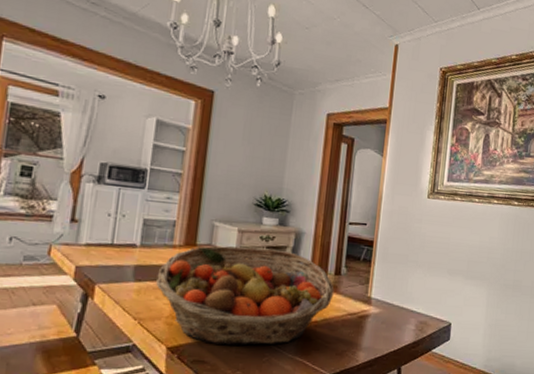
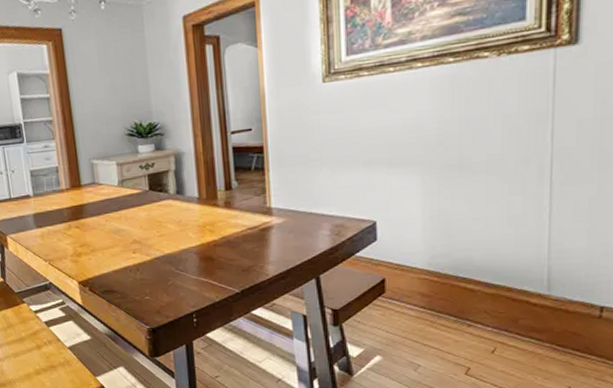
fruit basket: present [156,245,334,345] -> none [54,175,228,274]

